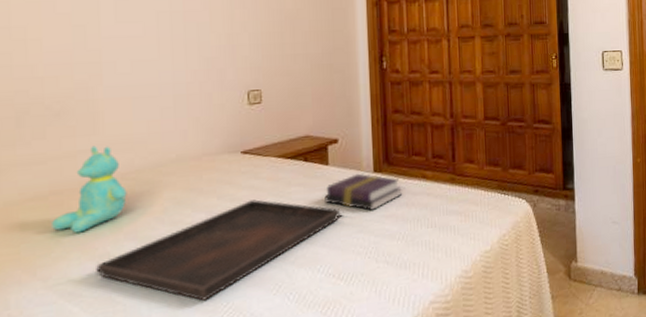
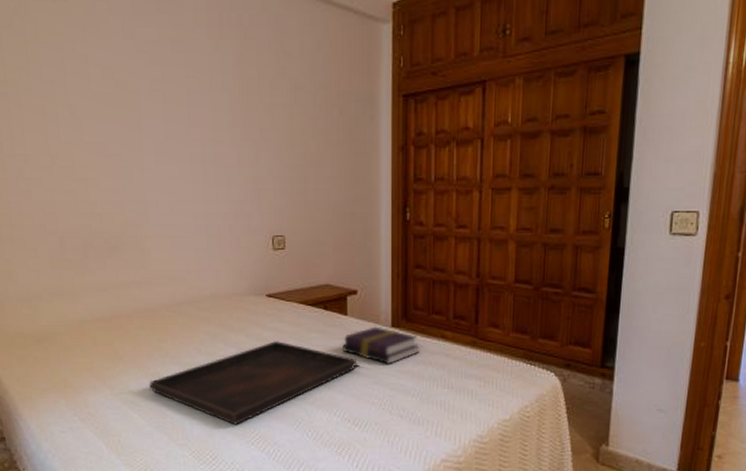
teddy bear: present [52,145,127,233] -> none [114,278,171,353]

